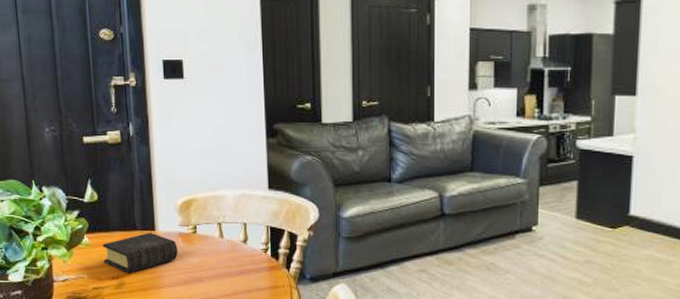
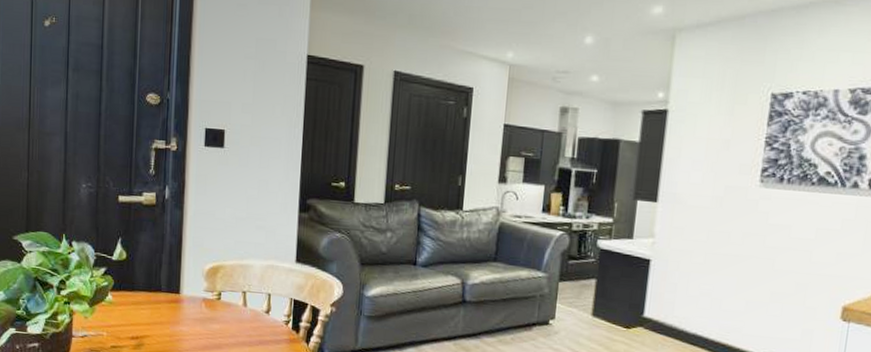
book: present [102,232,178,274] -> none [125,295,200,335]

